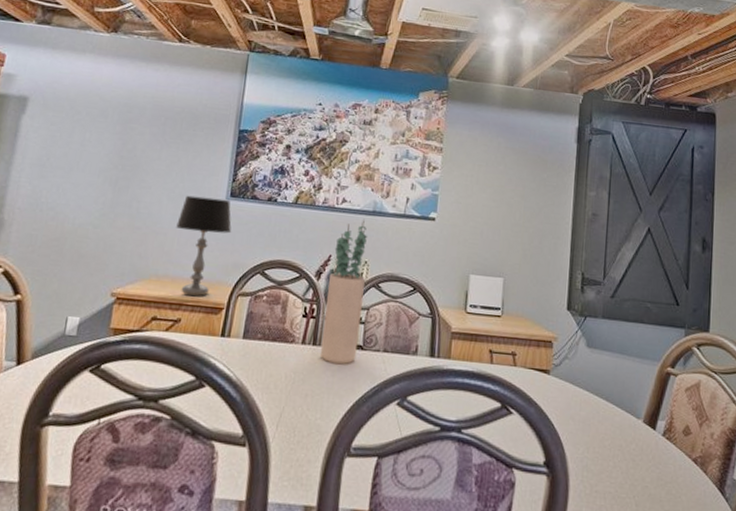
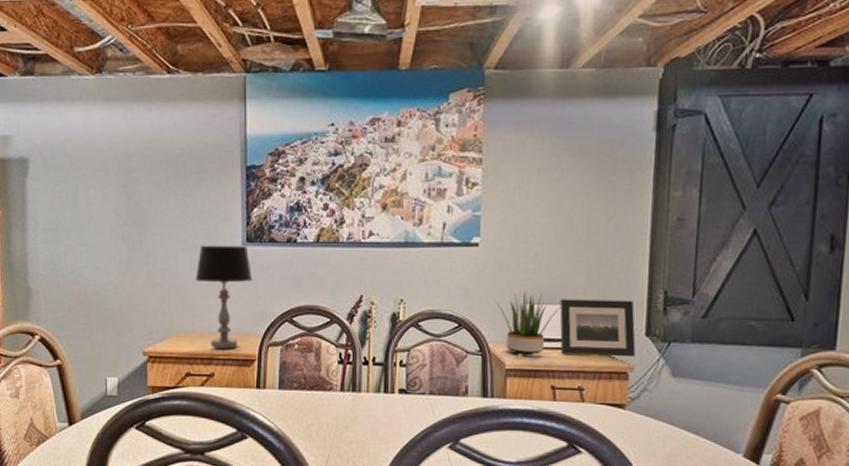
vase: present [320,219,368,365] -> none [360,252,402,410]
potted plant: none [447,264,502,321] -> present [496,292,563,356]
picture frame: none [498,272,559,328] -> present [559,299,636,358]

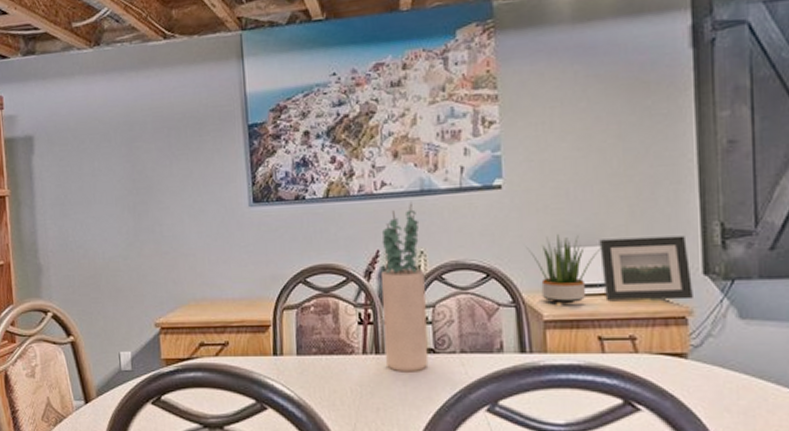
table lamp: present [195,245,253,350] -> none [203,206,263,317]
vase: none [360,252,402,410] -> present [380,201,429,372]

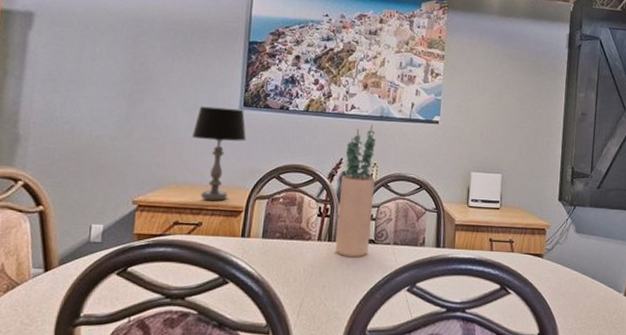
table lamp: none [203,206,263,317] -> present [192,106,247,202]
potted plant: present [527,234,603,304] -> none [450,162,500,214]
picture frame: present [599,235,693,302] -> none [497,169,552,217]

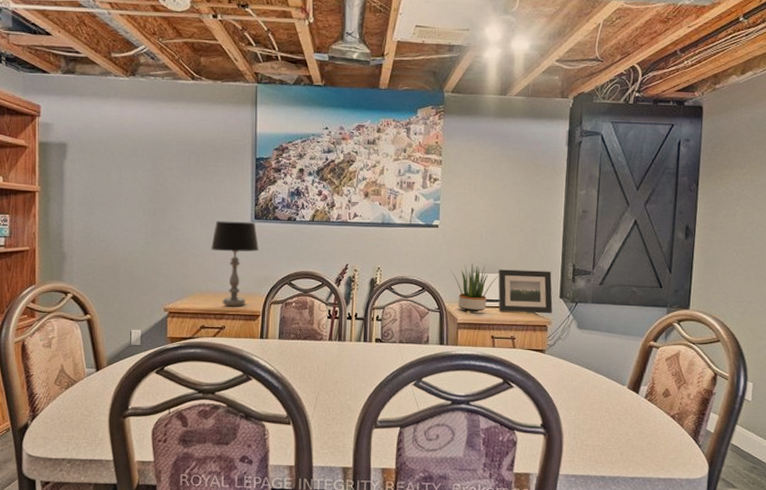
vase: present [335,124,377,258] -> none [345,230,379,356]
potted plant: none [450,162,500,214] -> present [451,263,500,313]
picture frame: none [497,169,552,217] -> present [498,269,553,314]

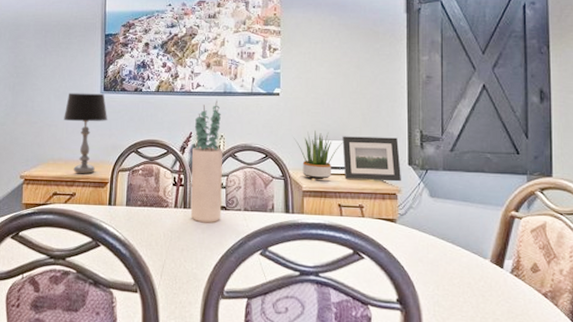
vase: none [345,230,379,356] -> present [190,99,222,223]

